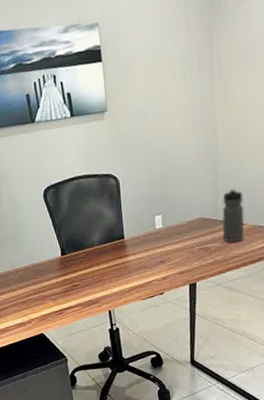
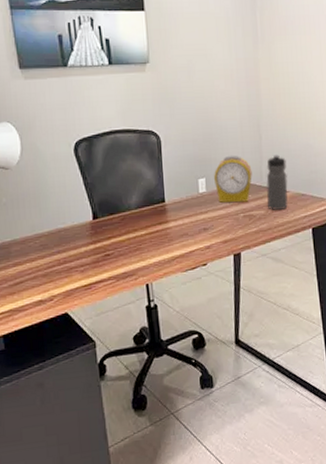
alarm clock: none [170,191,208,237] -> present [214,155,252,203]

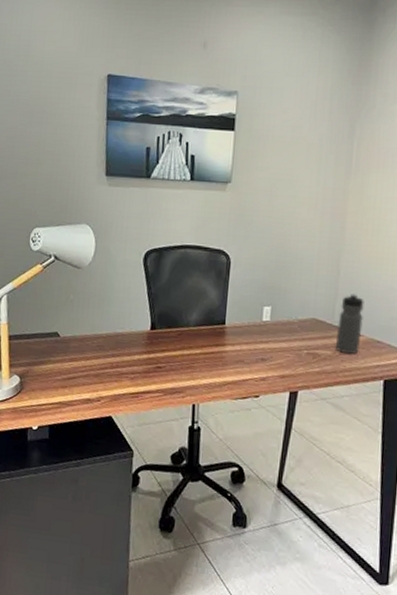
alarm clock: present [214,155,252,203] -> none [280,286,324,339]

